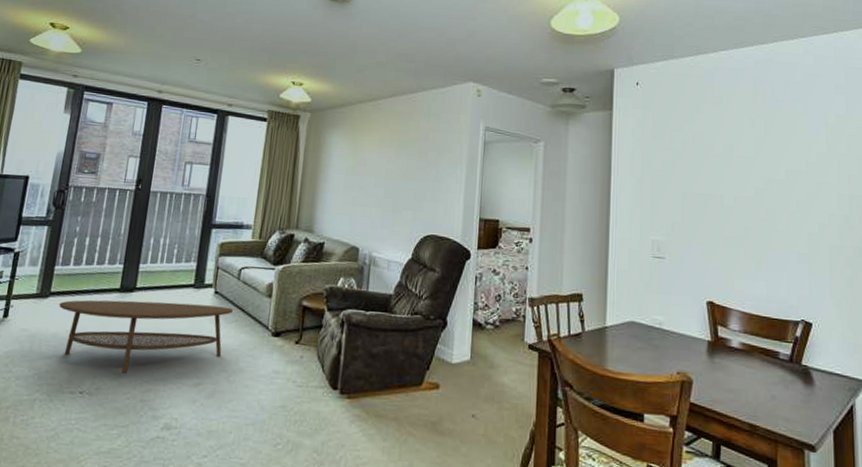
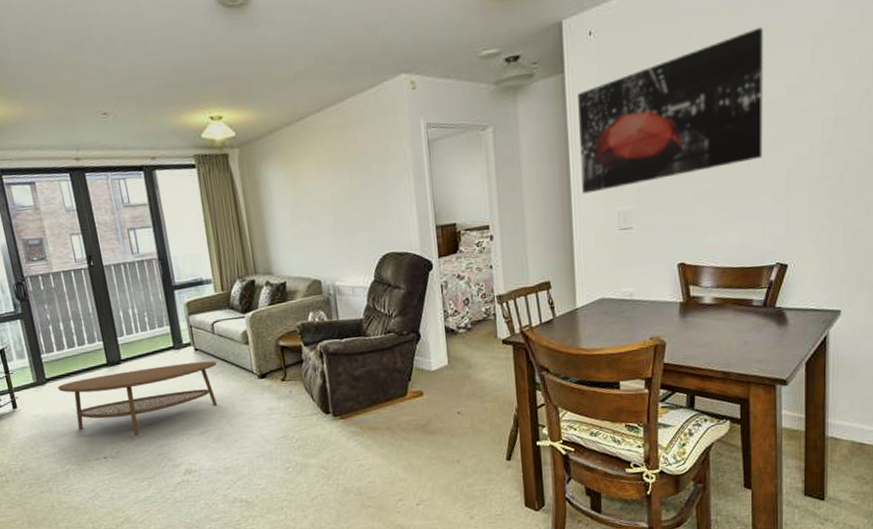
wall art: none [621,108,786,219] -> present [578,27,763,194]

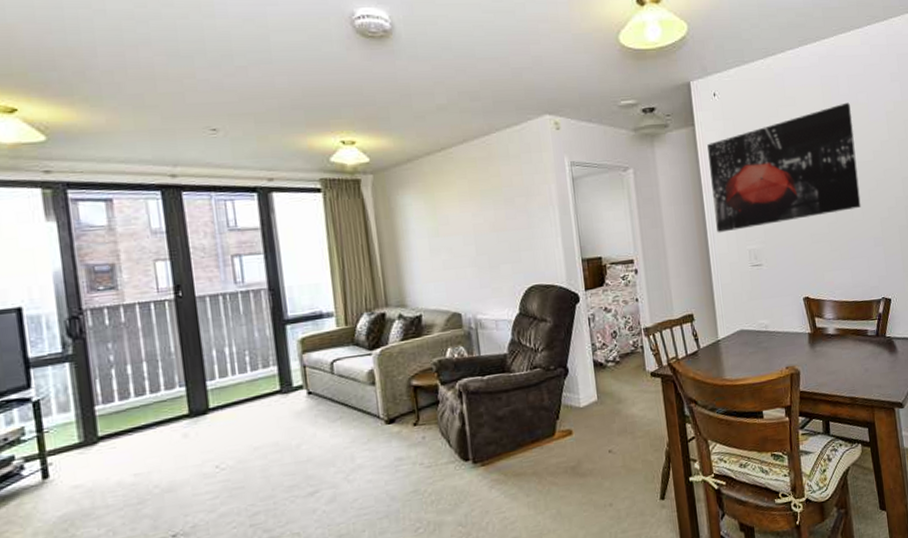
coffee table: present [57,360,218,436] -> none [114,405,336,503]

